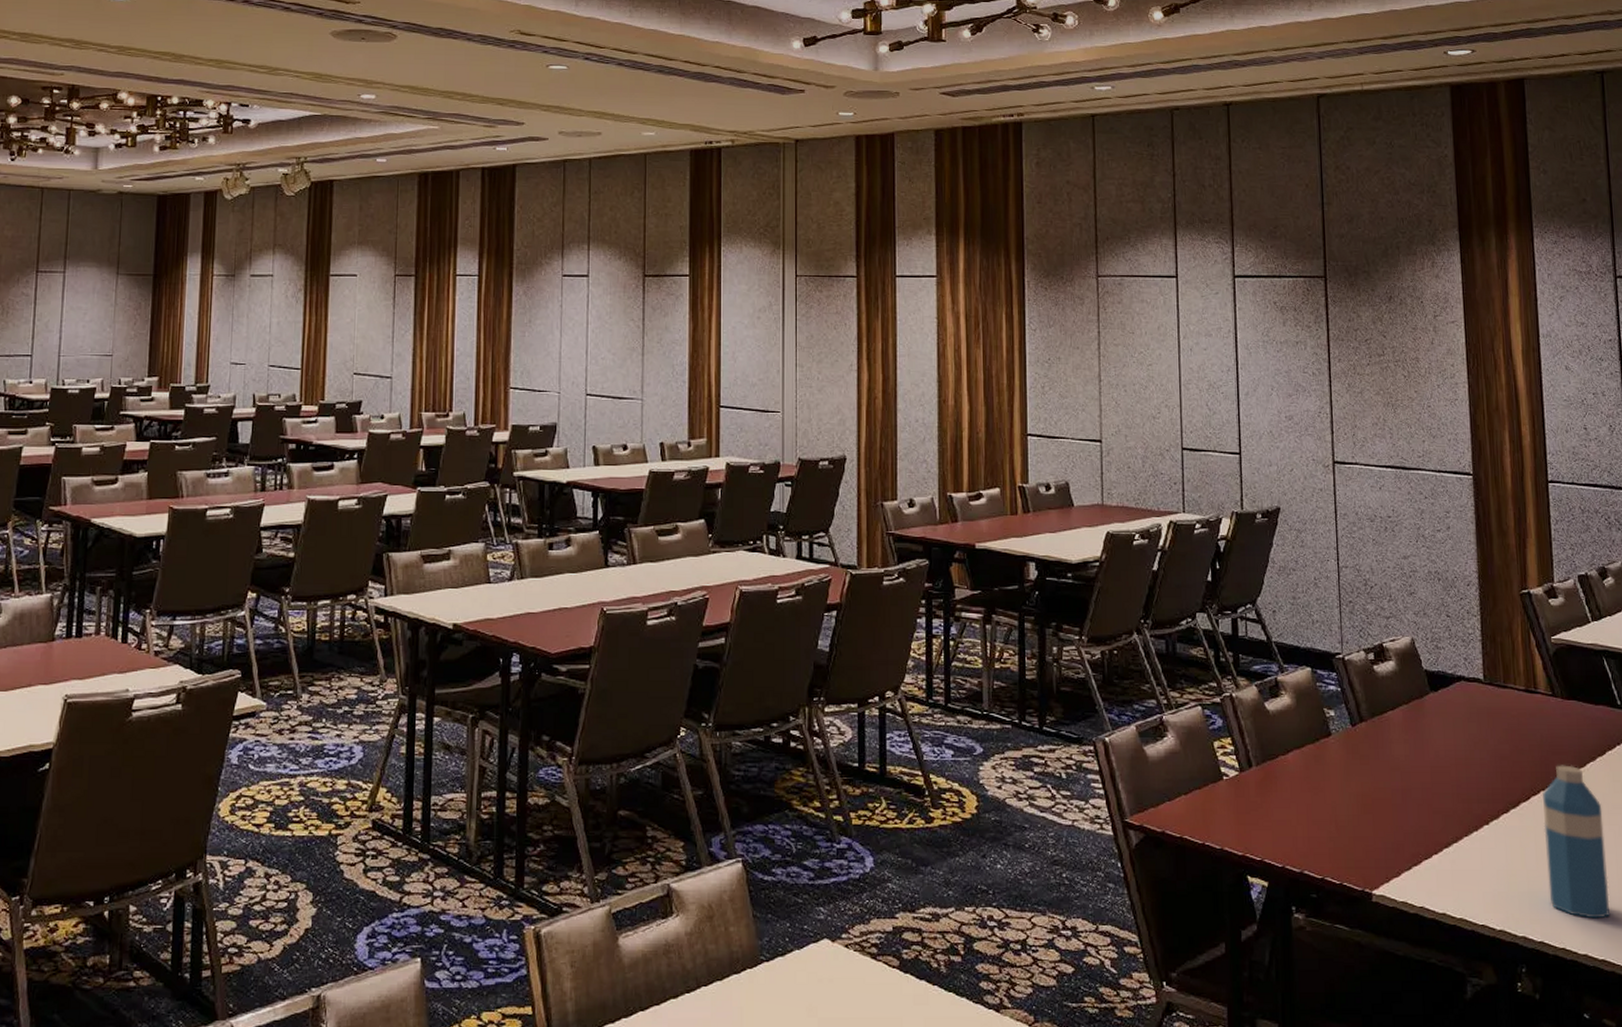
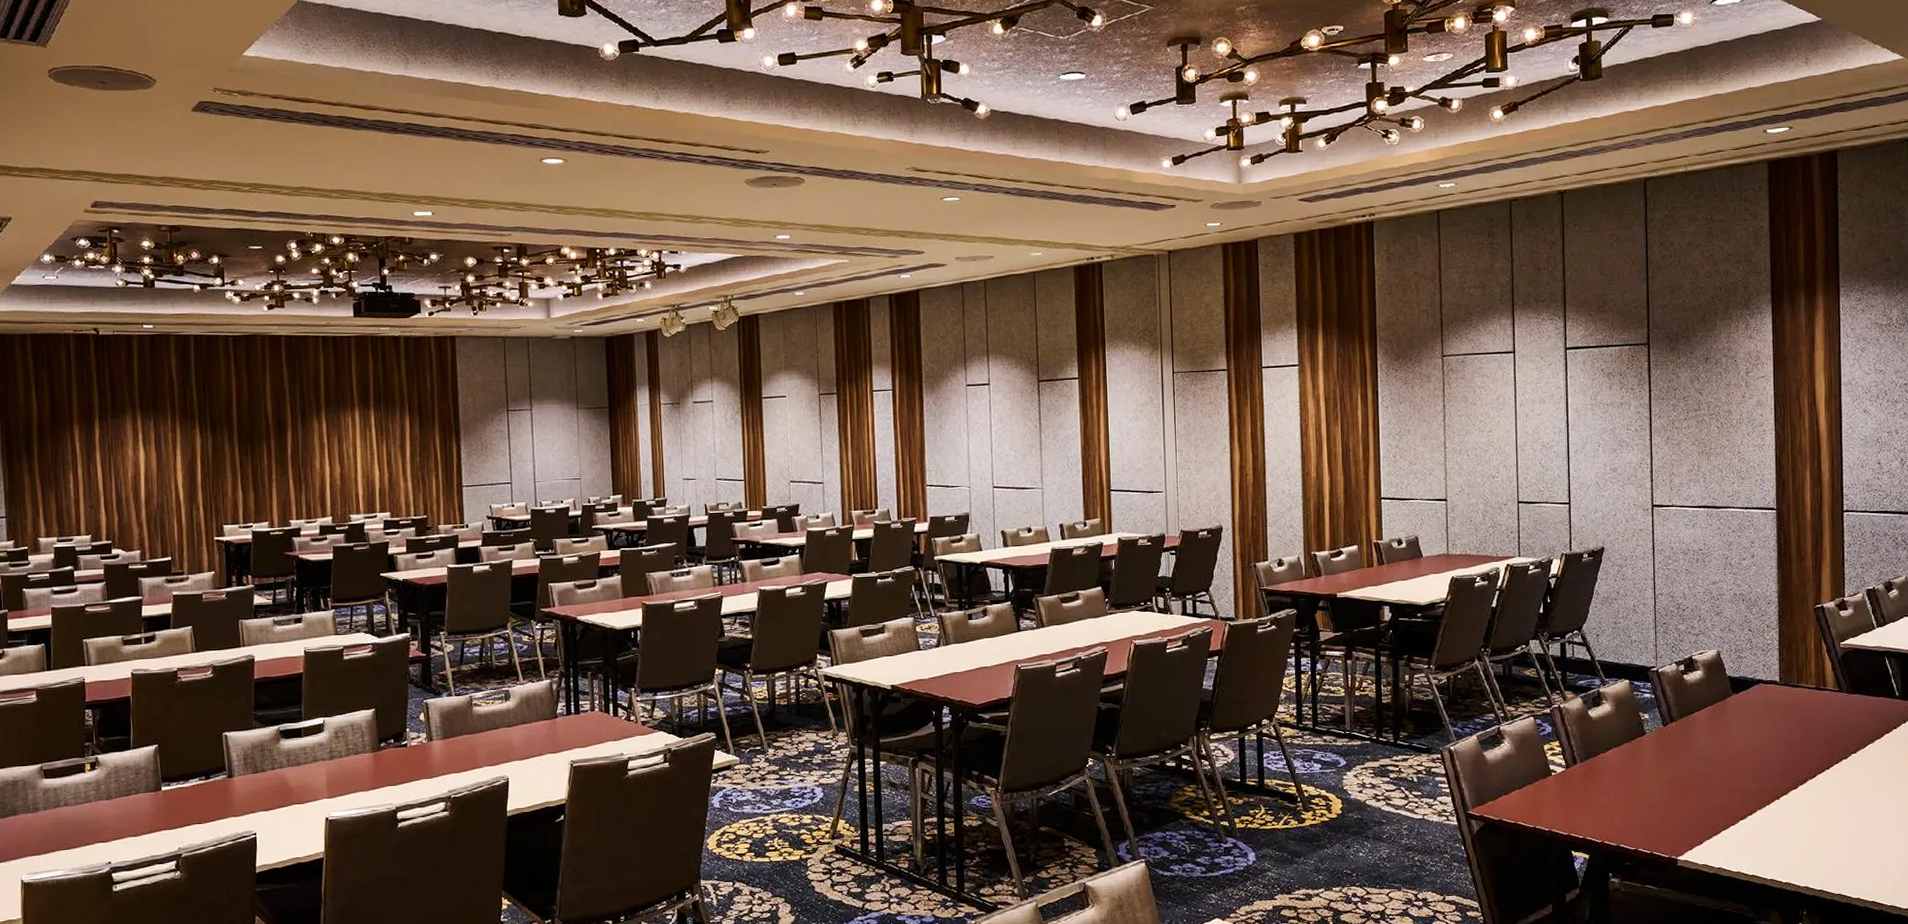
water bottle: present [1543,765,1610,919] -> none [1827,747,1881,870]

